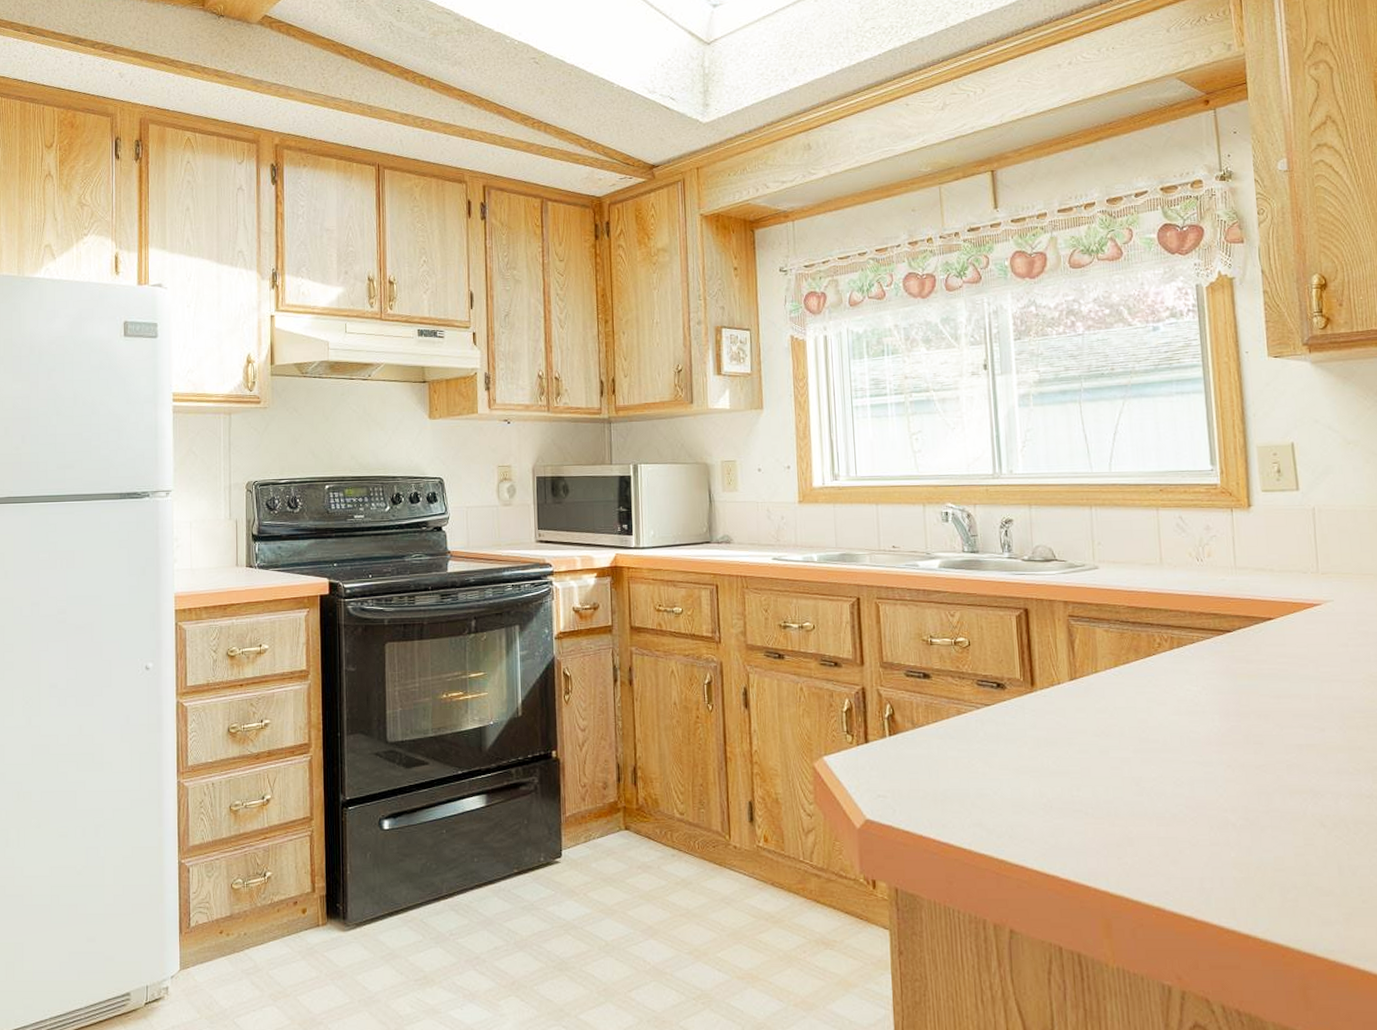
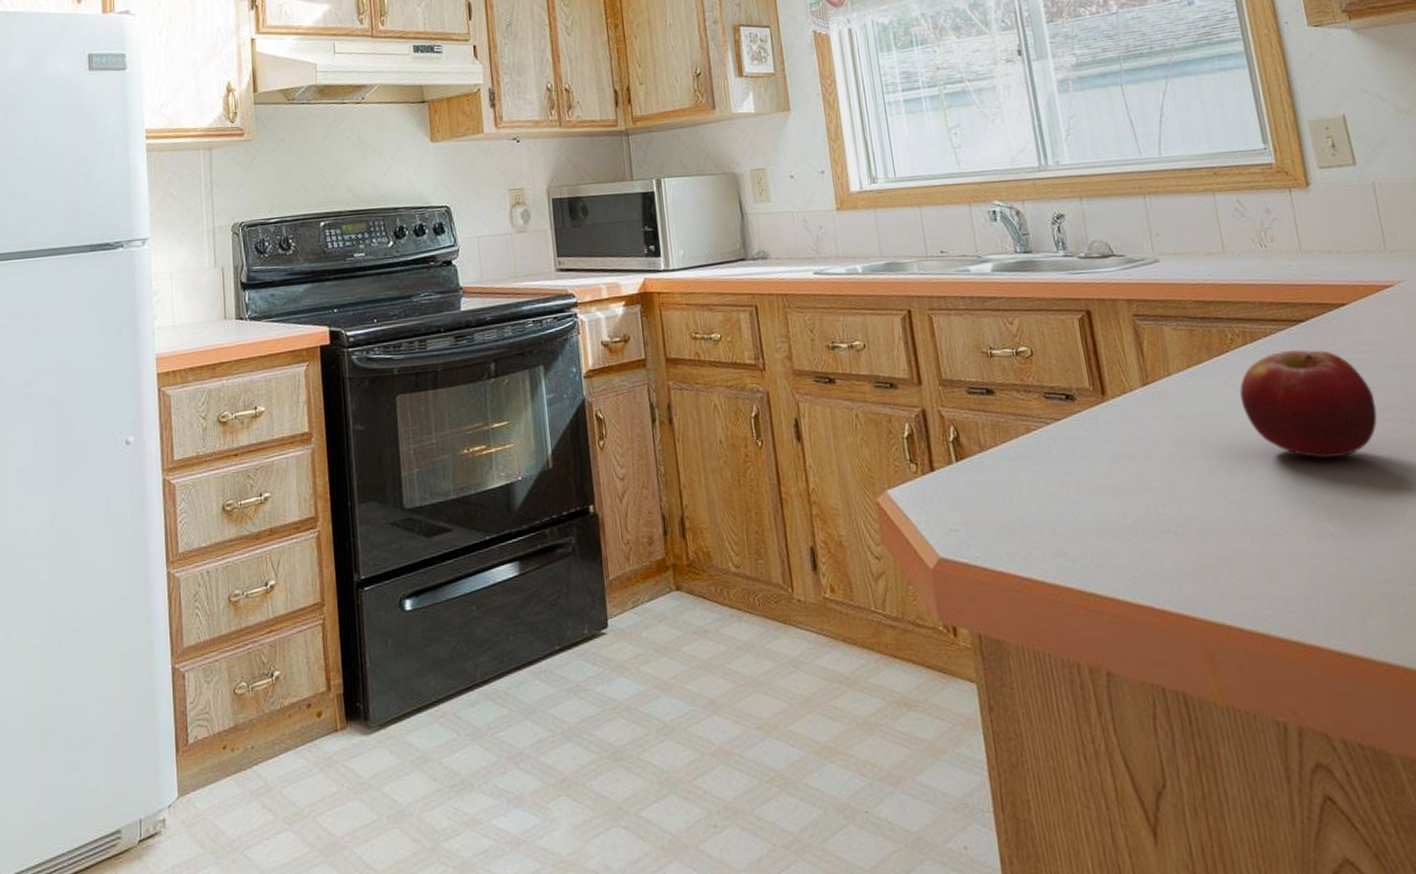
fruit: none [1161,657,1290,757] -> present [1240,350,1377,459]

